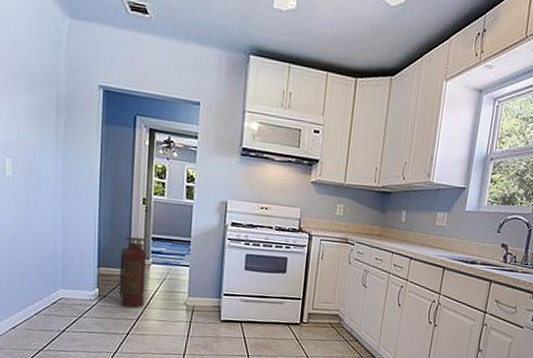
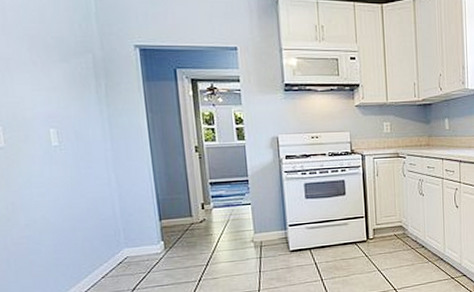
fire extinguisher: present [118,236,147,308] -> none [180,184,211,255]

